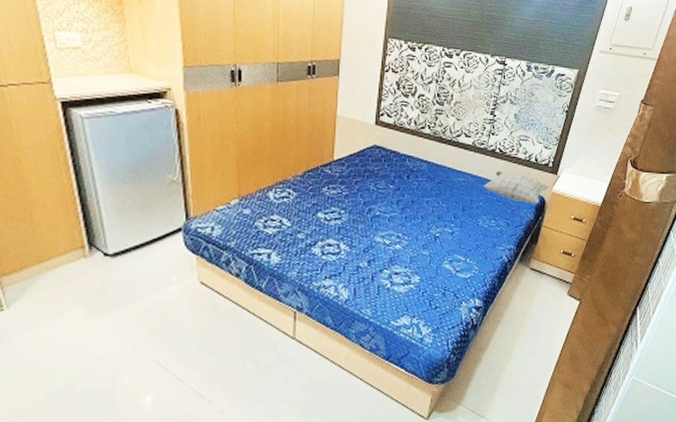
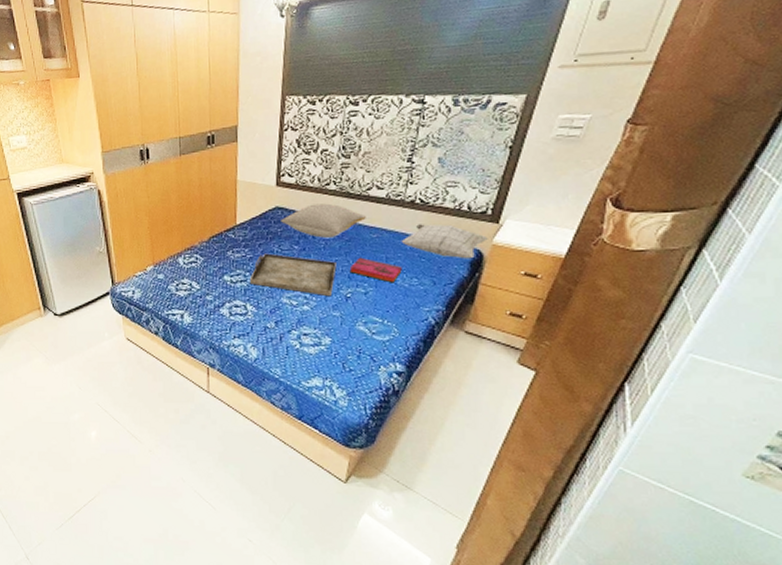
serving tray: none [344,191,428,236] -> present [249,253,337,297]
pillow: none [378,145,455,179] -> present [281,203,366,238]
hardback book: none [439,199,483,224] -> present [349,257,402,283]

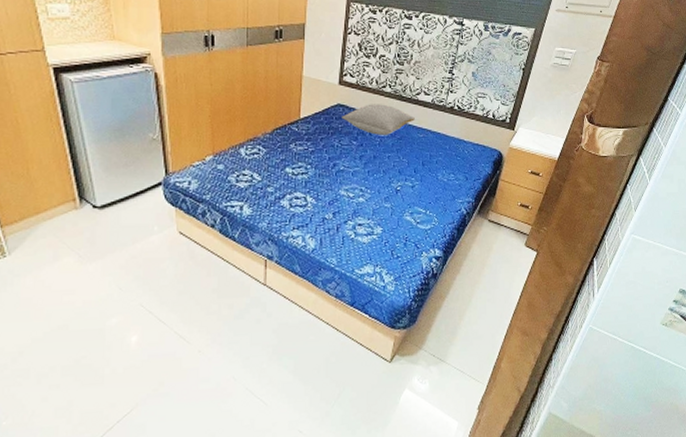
serving tray: present [249,253,337,297] -> none [310,147,389,190]
hardback book: present [349,257,402,283] -> none [400,154,442,178]
pillow: present [401,224,488,259] -> none [442,127,506,159]

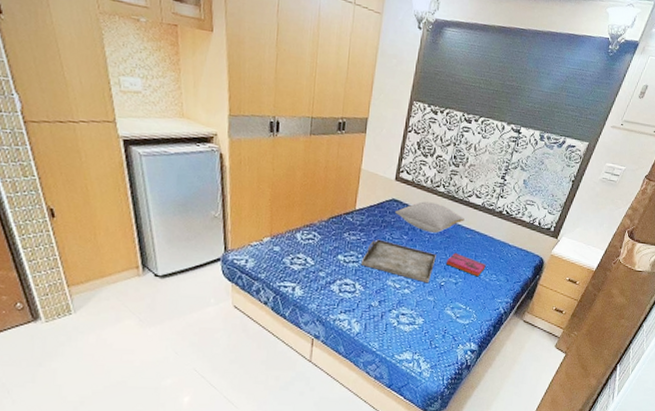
serving tray: none [310,147,389,190] -> present [360,239,436,284]
hardback book: none [400,154,442,178] -> present [446,252,486,277]

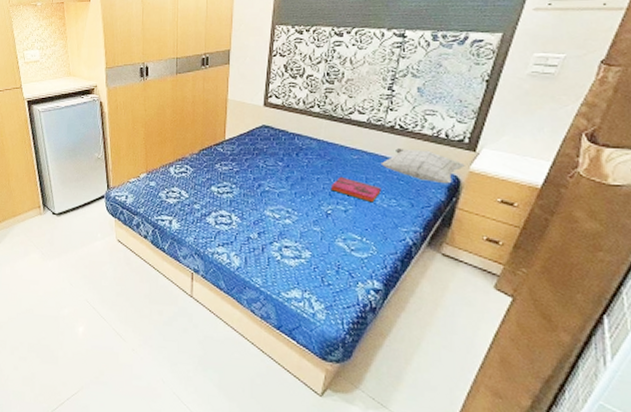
serving tray: present [360,239,436,284] -> none [235,168,318,212]
pillow: present [395,201,464,233] -> none [267,124,347,156]
pillow: none [488,231,549,264] -> present [380,148,465,184]

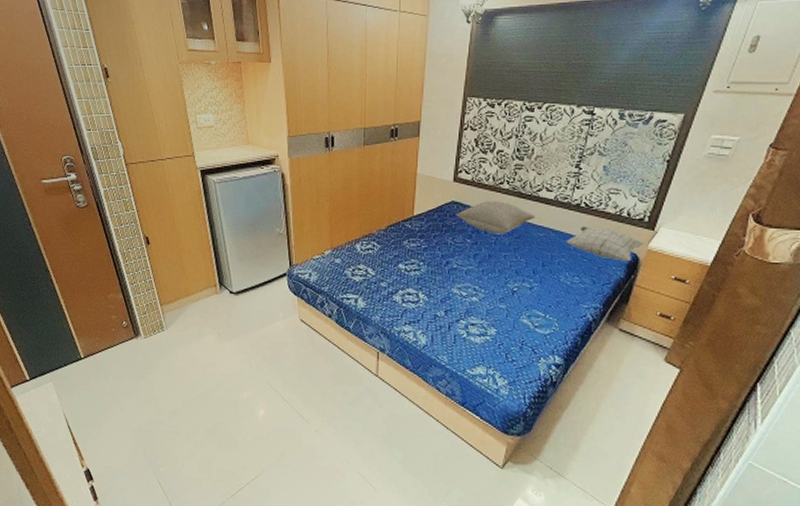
pillow: none [267,124,347,156] -> present [456,201,535,233]
hardback book: present [330,176,381,203] -> none [517,254,565,280]

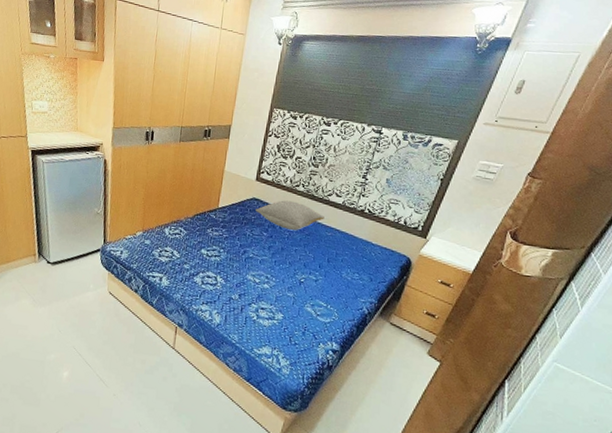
pillow: present [566,226,644,262] -> none [349,230,417,264]

